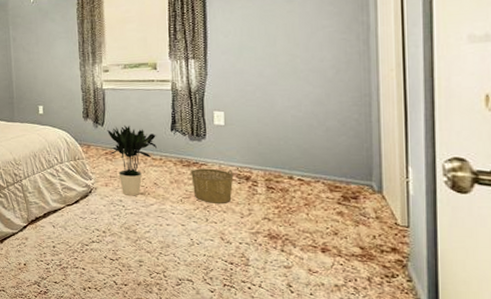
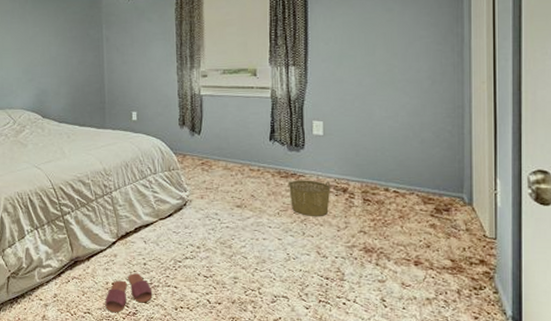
slippers: none [18,255,62,291] -> present [105,273,153,312]
potted plant: present [107,125,157,196] -> none [204,134,255,209]

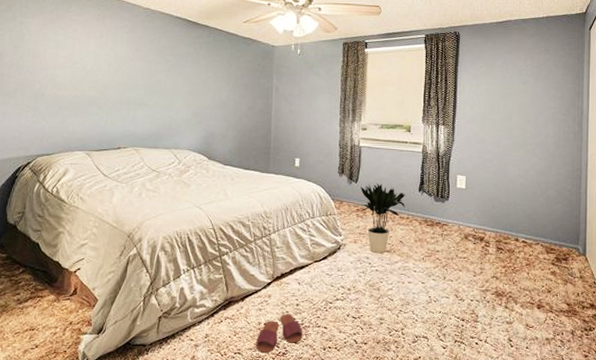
potted plant: none [204,134,255,209] -> present [361,183,405,254]
basket: present [289,180,331,216] -> none [434,228,470,262]

